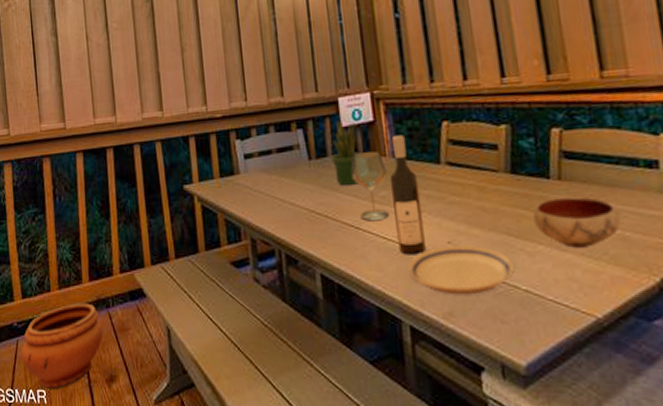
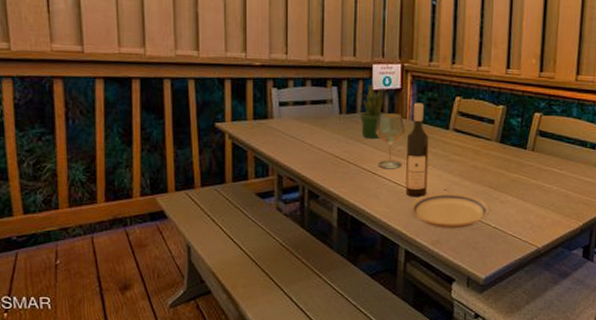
planter pot: present [21,303,103,389] -> none [21,221,119,296]
bowl: present [532,197,621,248] -> none [509,164,567,200]

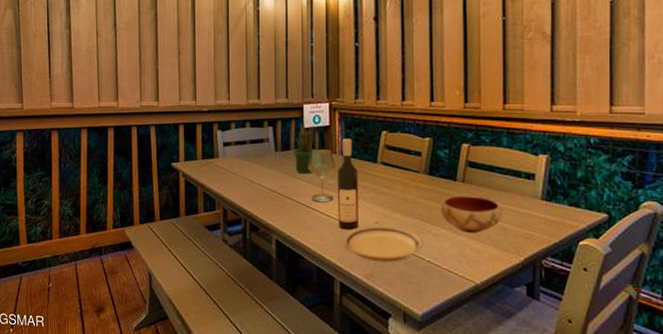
bowl: none [509,164,567,200] -> present [440,196,502,233]

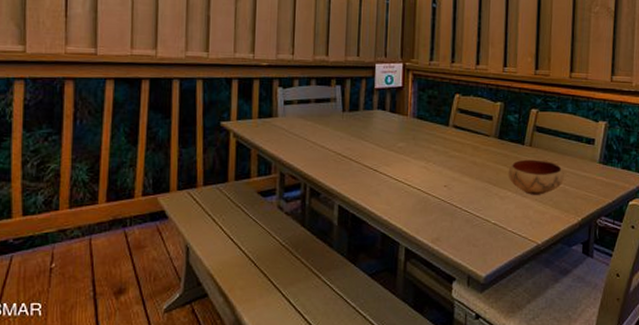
planter: present [294,123,316,174] -> none [362,82,387,137]
wine glass: present [307,149,335,203] -> none [377,111,406,166]
bottle: present [337,138,359,230] -> none [406,100,430,194]
plate: present [343,224,421,262] -> none [410,188,488,226]

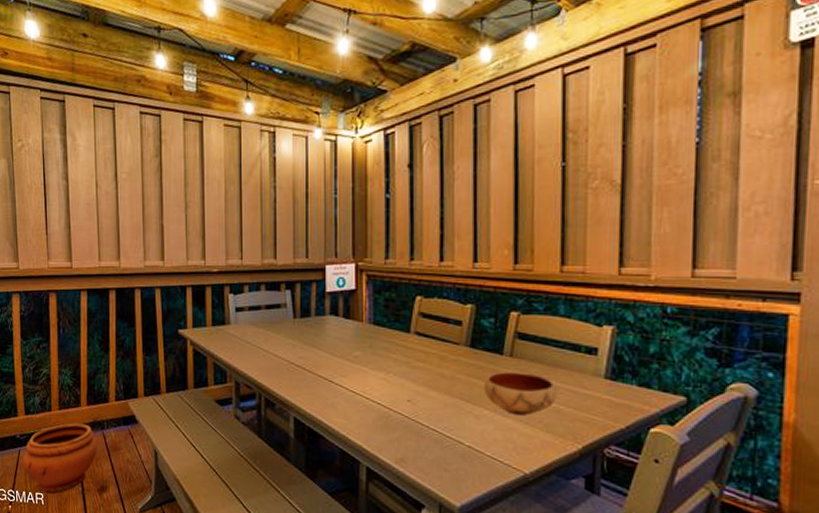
planter pot: none [15,222,116,302] -> present [22,423,97,494]

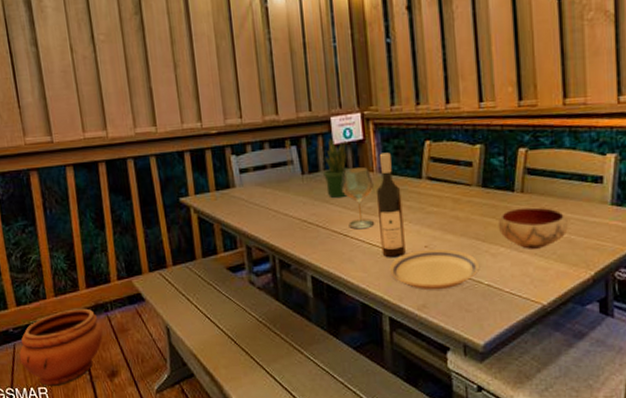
planter: none [314,286,340,345] -> present [323,138,350,199]
wine glass: none [330,316,362,377] -> present [341,167,374,230]
bottle: none [363,304,388,409] -> present [376,152,406,258]
plate: none [370,403,461,446] -> present [389,248,479,290]

